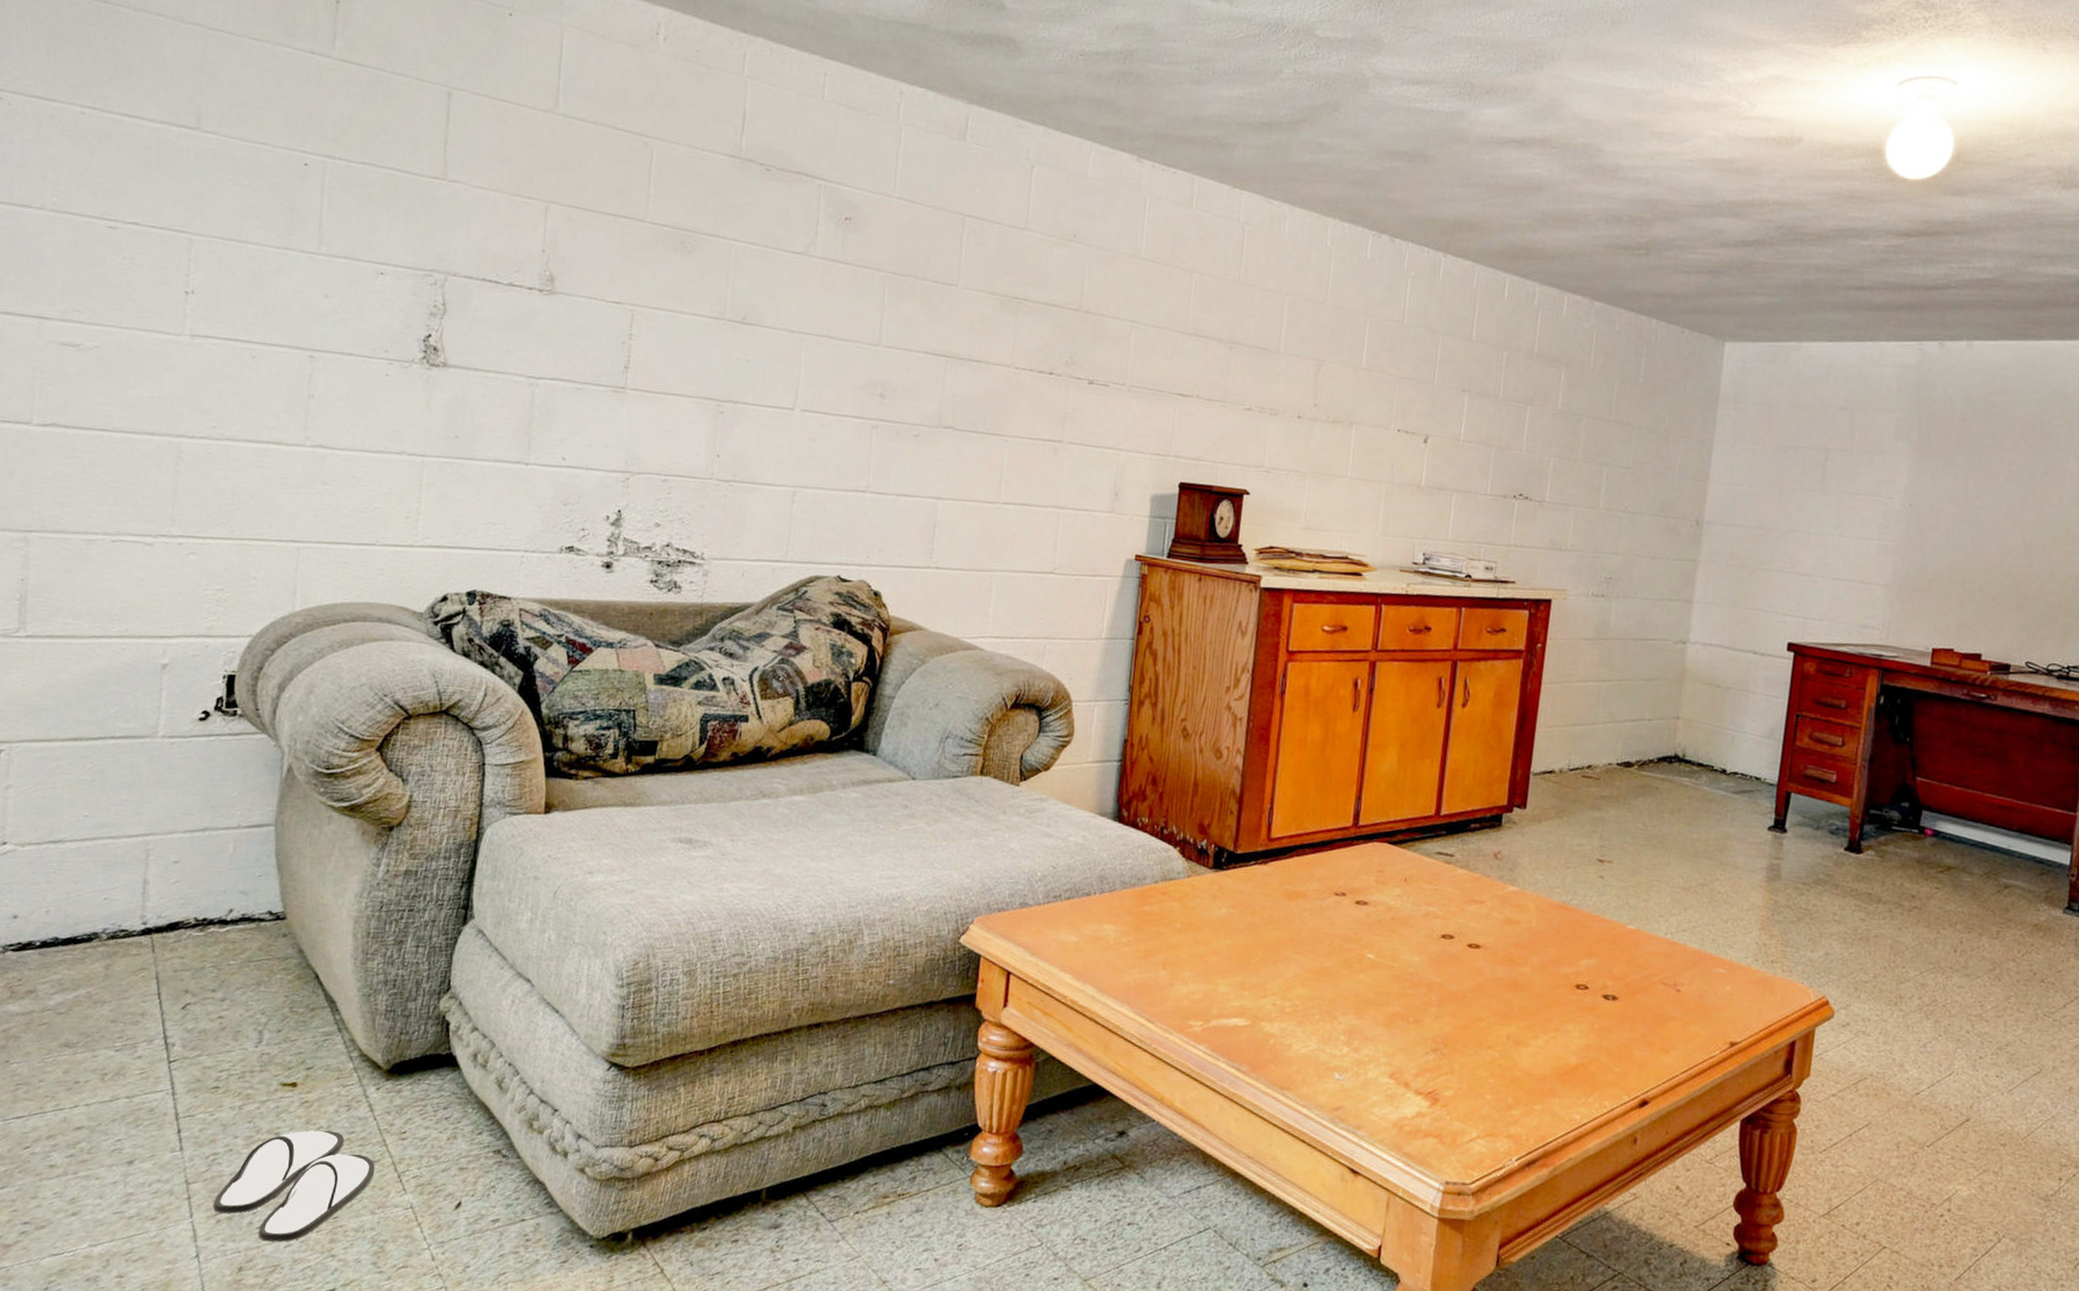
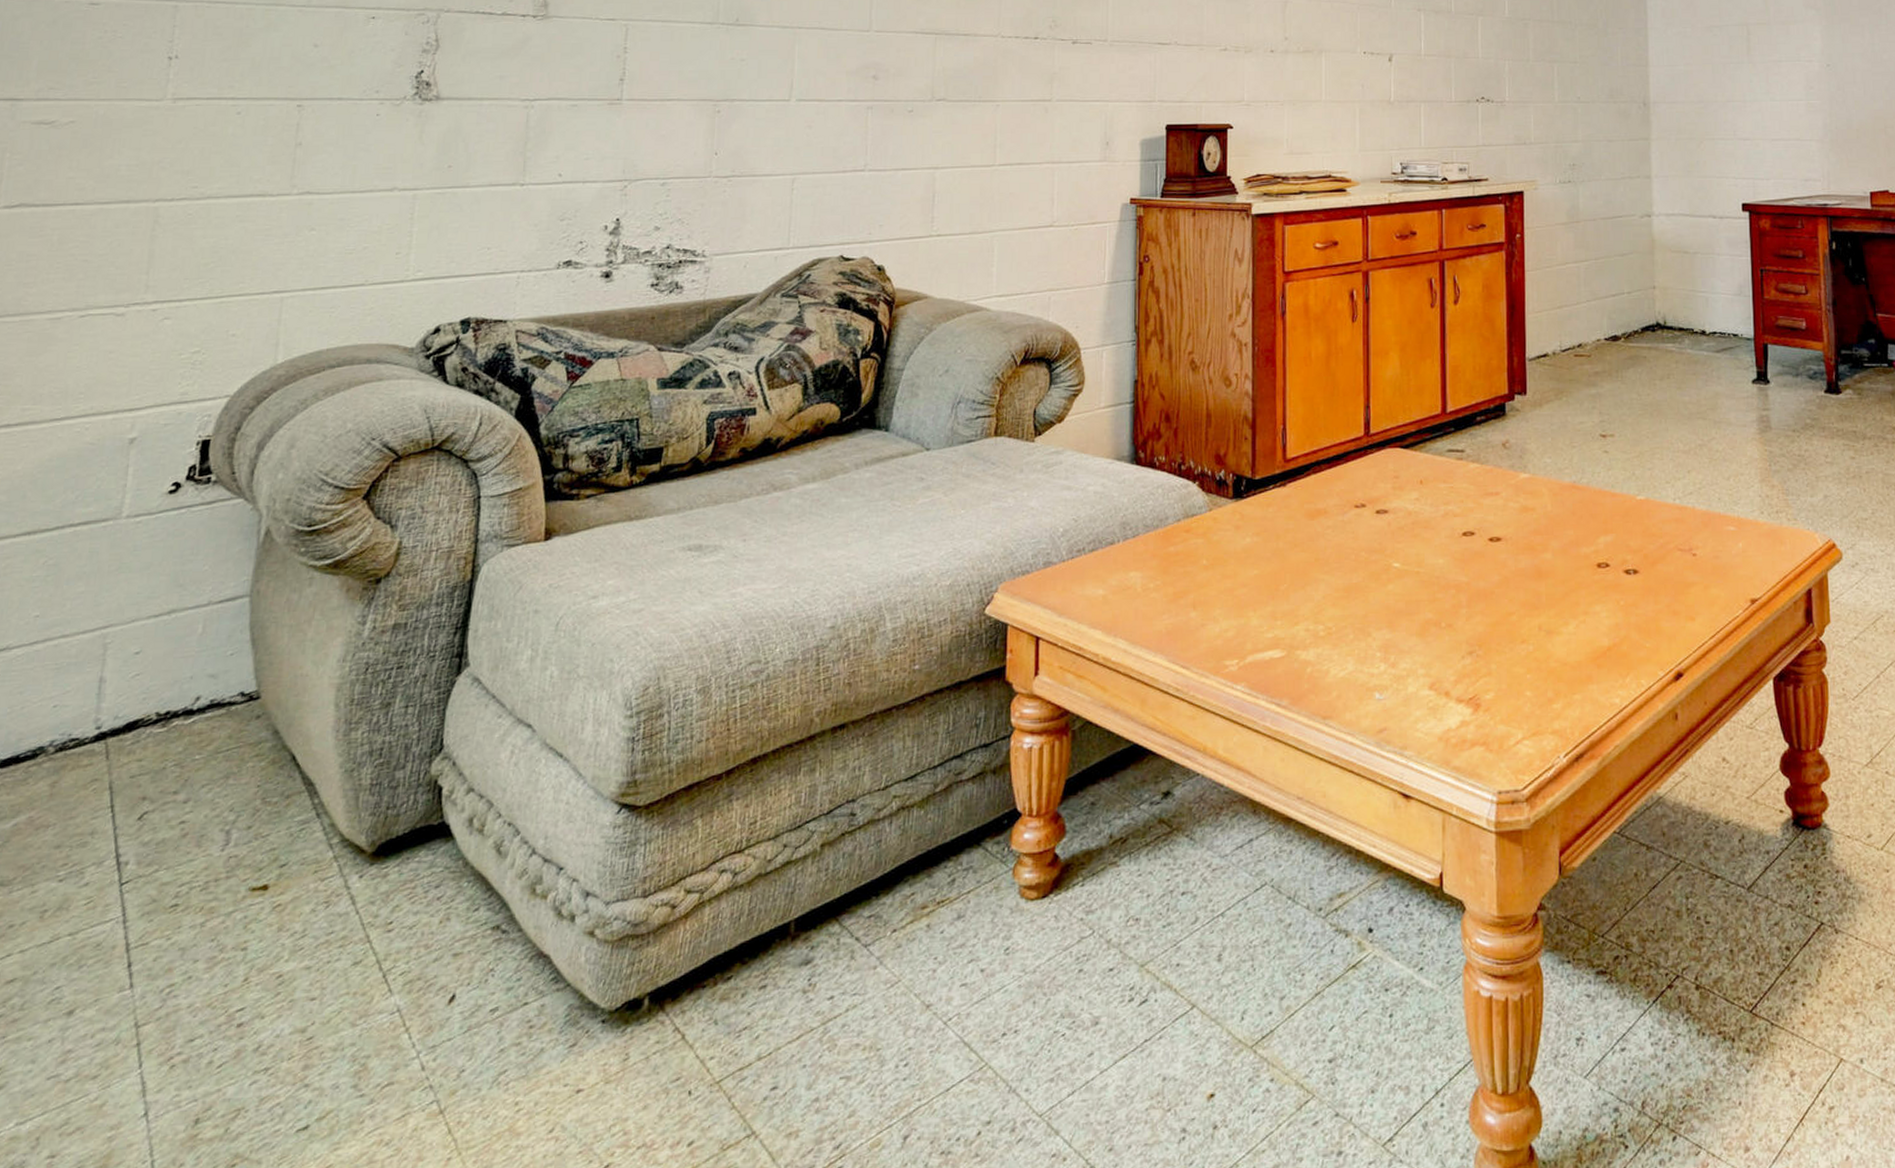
slippers: present [212,1130,375,1242] -> none [166,934,357,1082]

